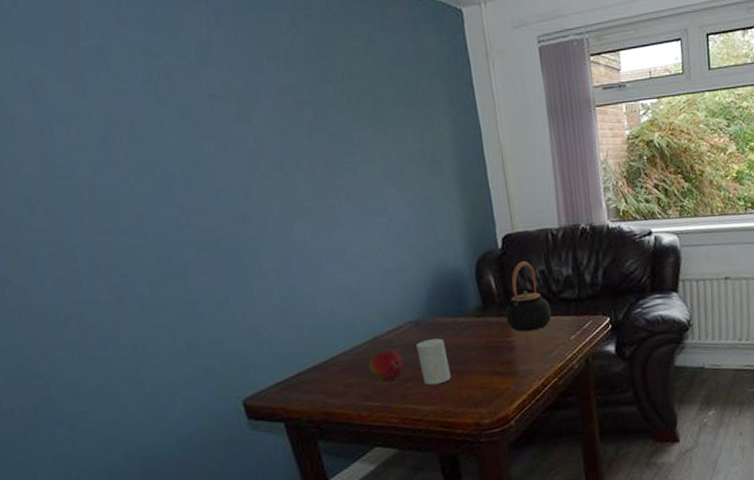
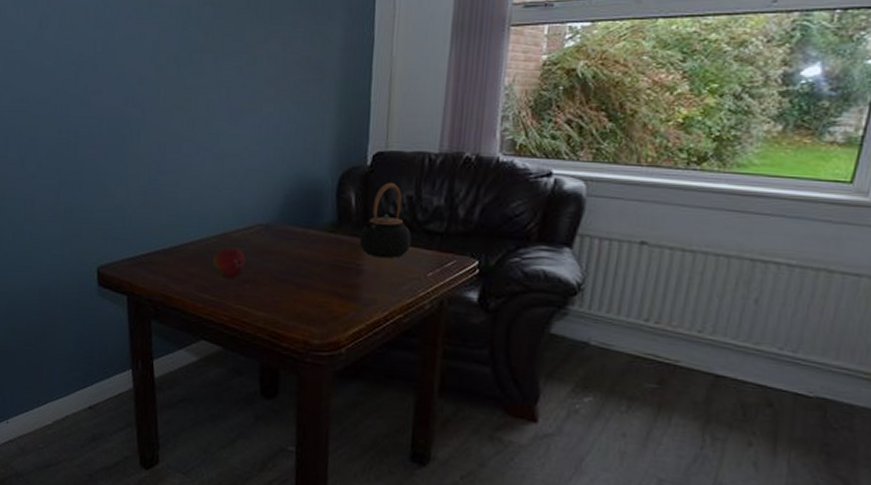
cup: present [416,338,451,385] -> none [261,245,291,293]

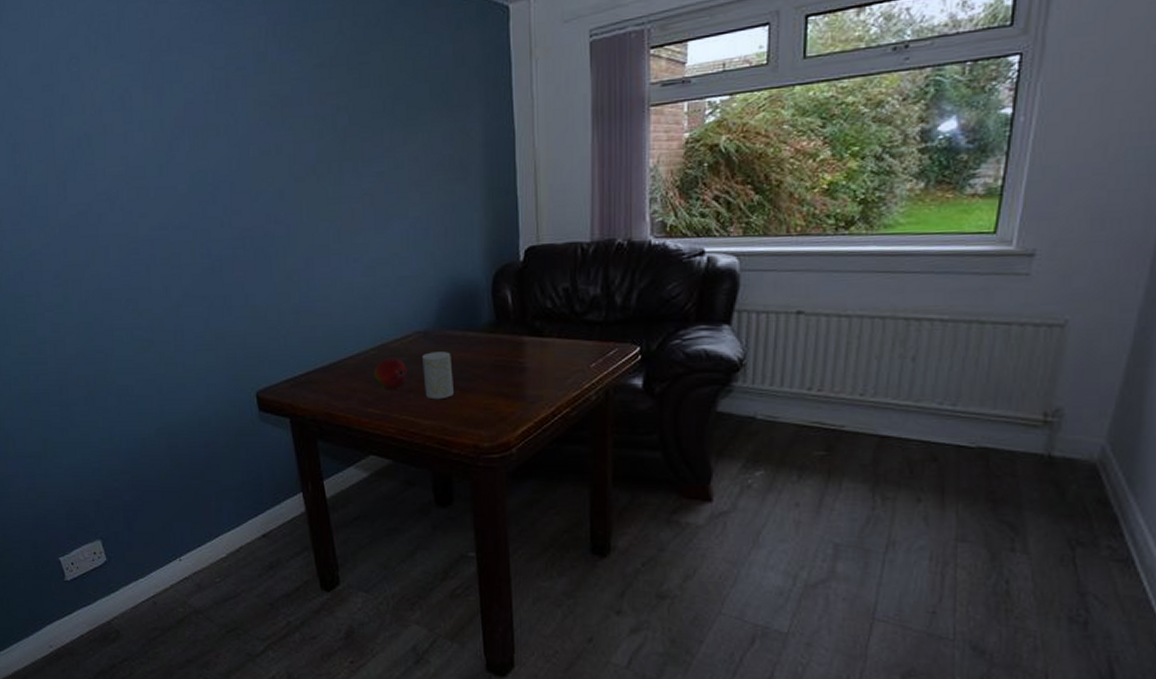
cup: none [261,245,291,293] -> present [422,352,454,400]
teapot: present [359,182,412,258] -> none [520,276,572,353]

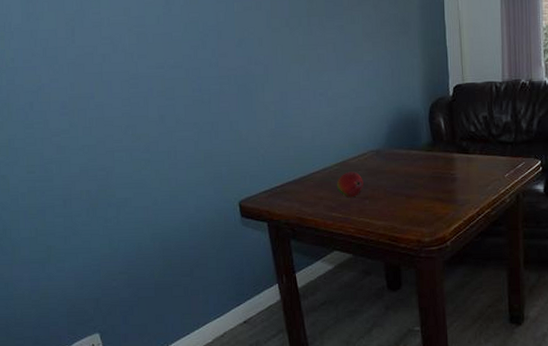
cup: present [422,352,454,400] -> none [375,166,401,205]

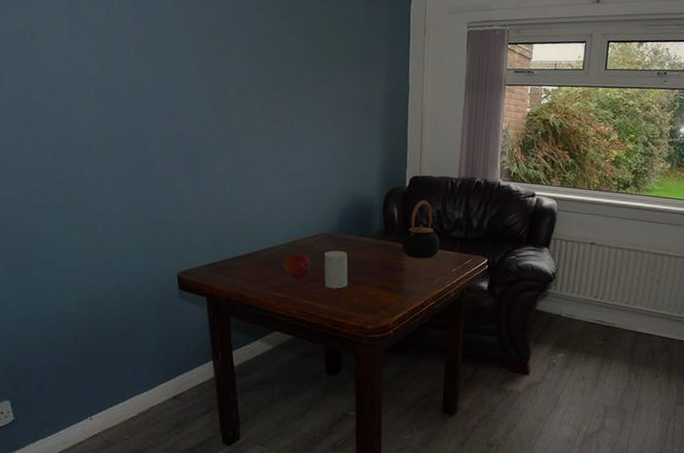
cup: none [375,166,401,205] -> present [324,251,348,289]
teapot: none [451,107,490,166] -> present [401,200,440,258]

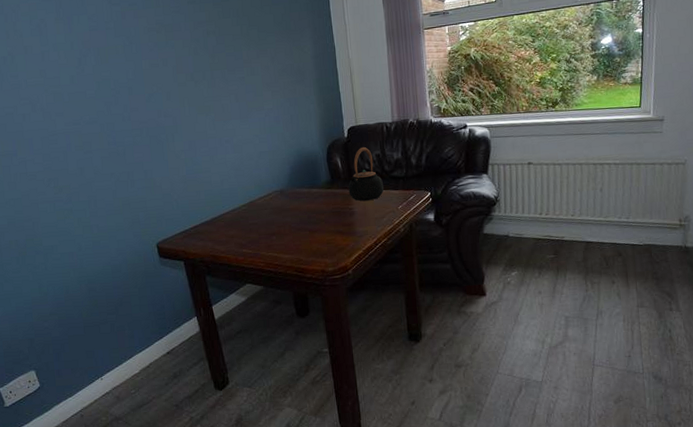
fruit: present [282,252,311,279] -> none [245,210,270,235]
cup: present [324,251,348,289] -> none [280,204,305,239]

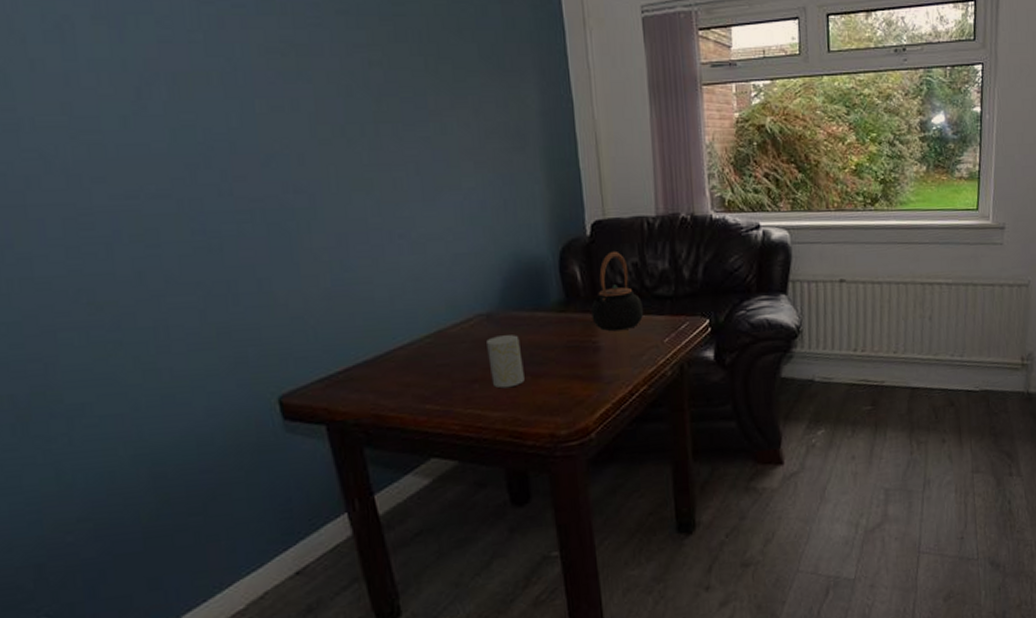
cup: none [280,204,305,239] -> present [487,335,525,389]

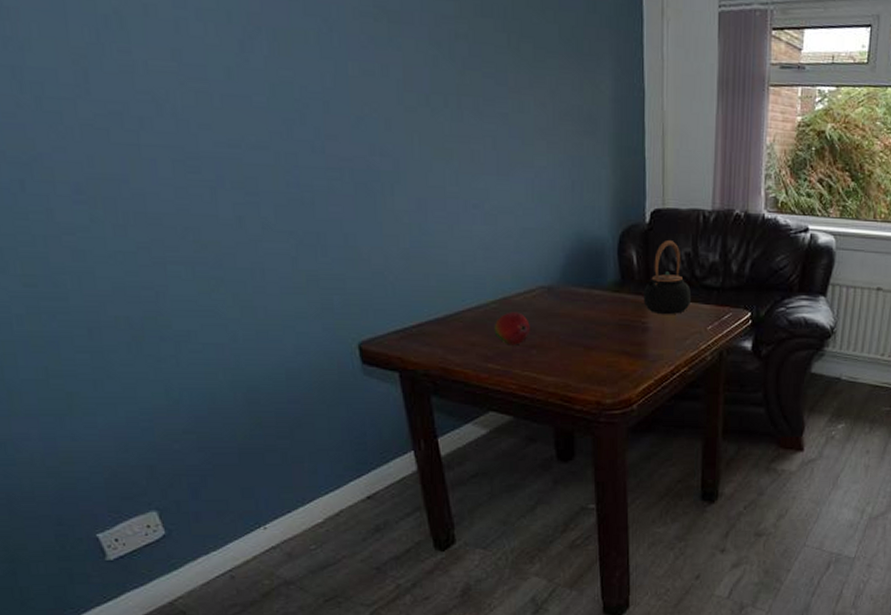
fruit: none [429,344,470,382] -> present [493,312,530,346]
cup: present [487,335,525,389] -> none [546,308,578,356]

